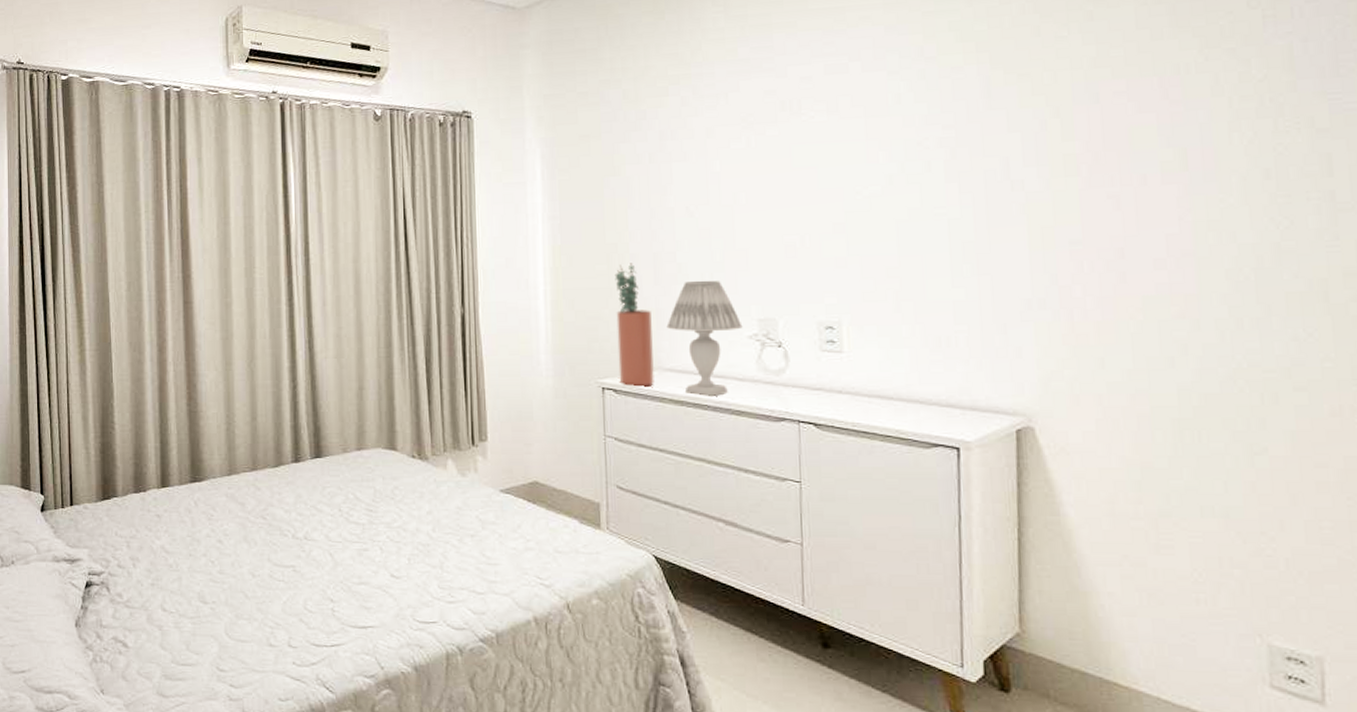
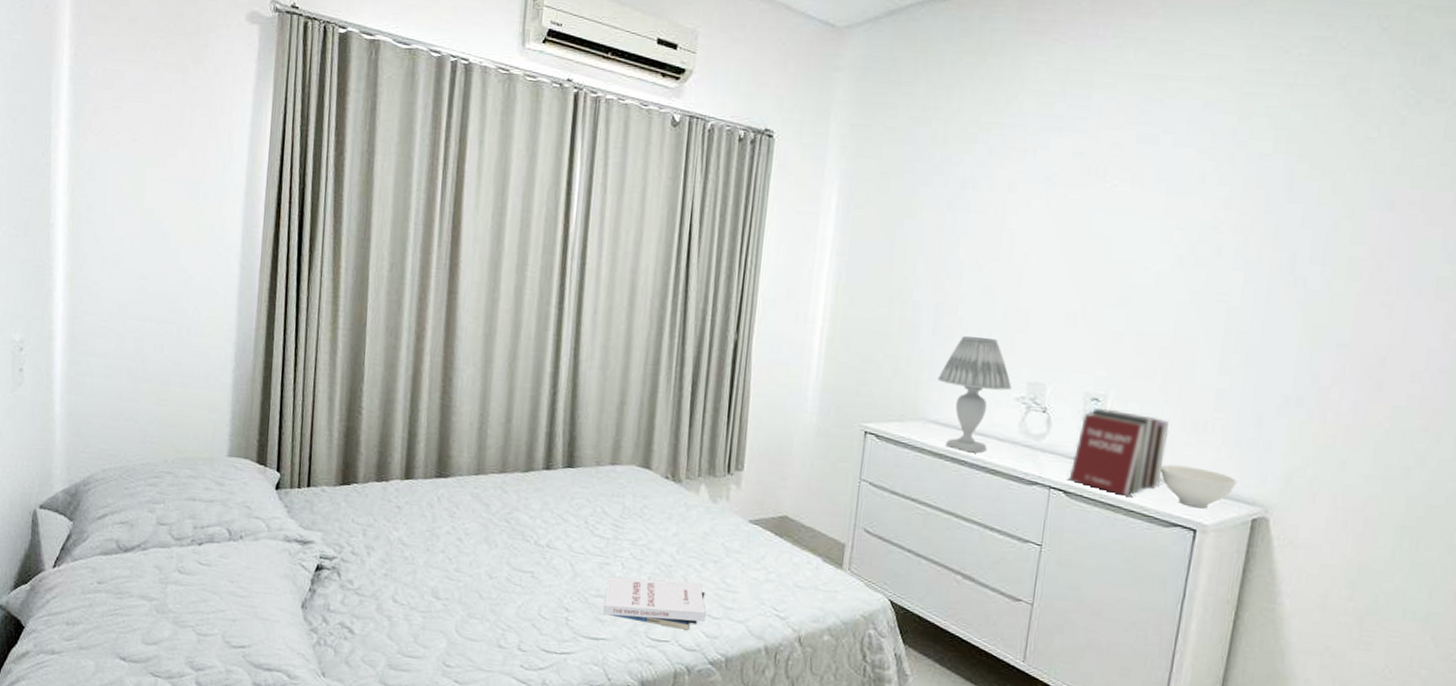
books: none [368,559,470,609] -> present [604,576,706,630]
vase: present [614,263,655,387] -> none [882,310,925,436]
books: none [816,335,913,422] -> present [1068,408,1169,497]
bowl: none [909,383,993,425] -> present [1160,464,1238,509]

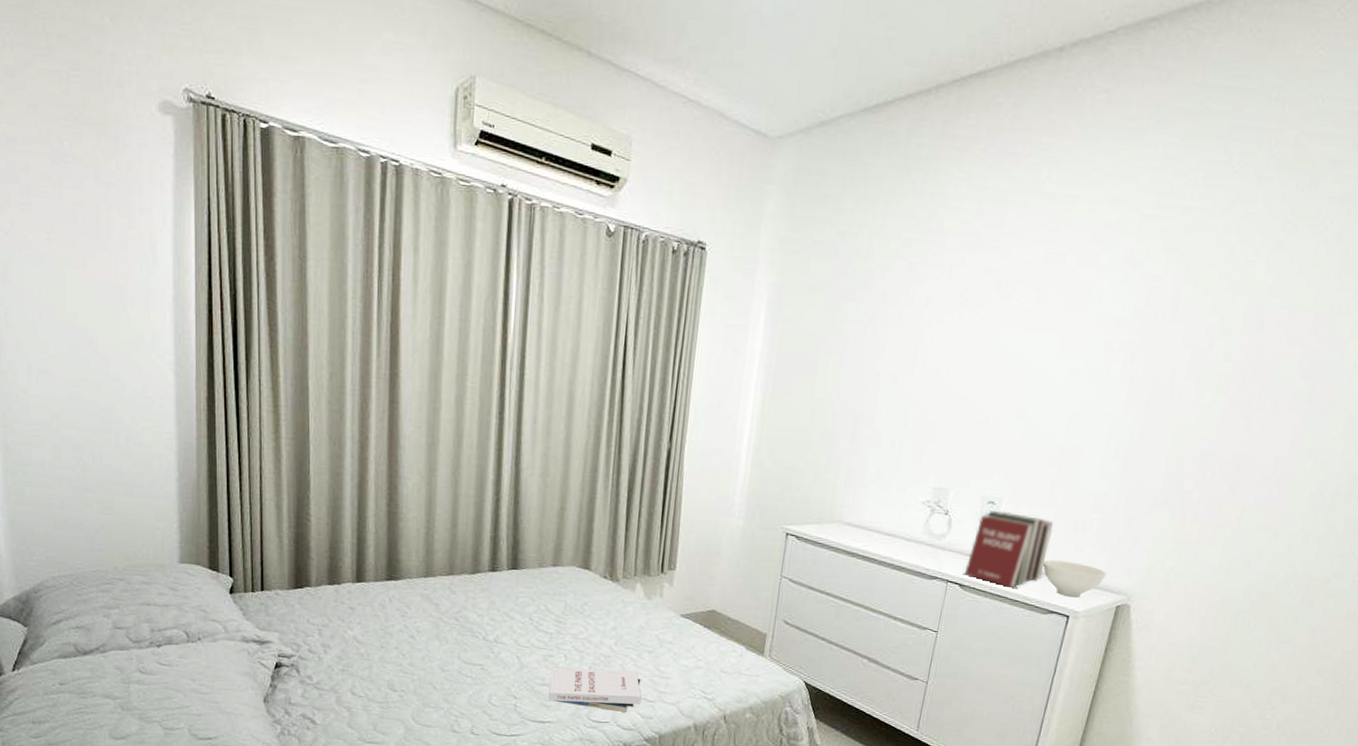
table lamp: present [937,336,1012,454] -> none [853,445,919,553]

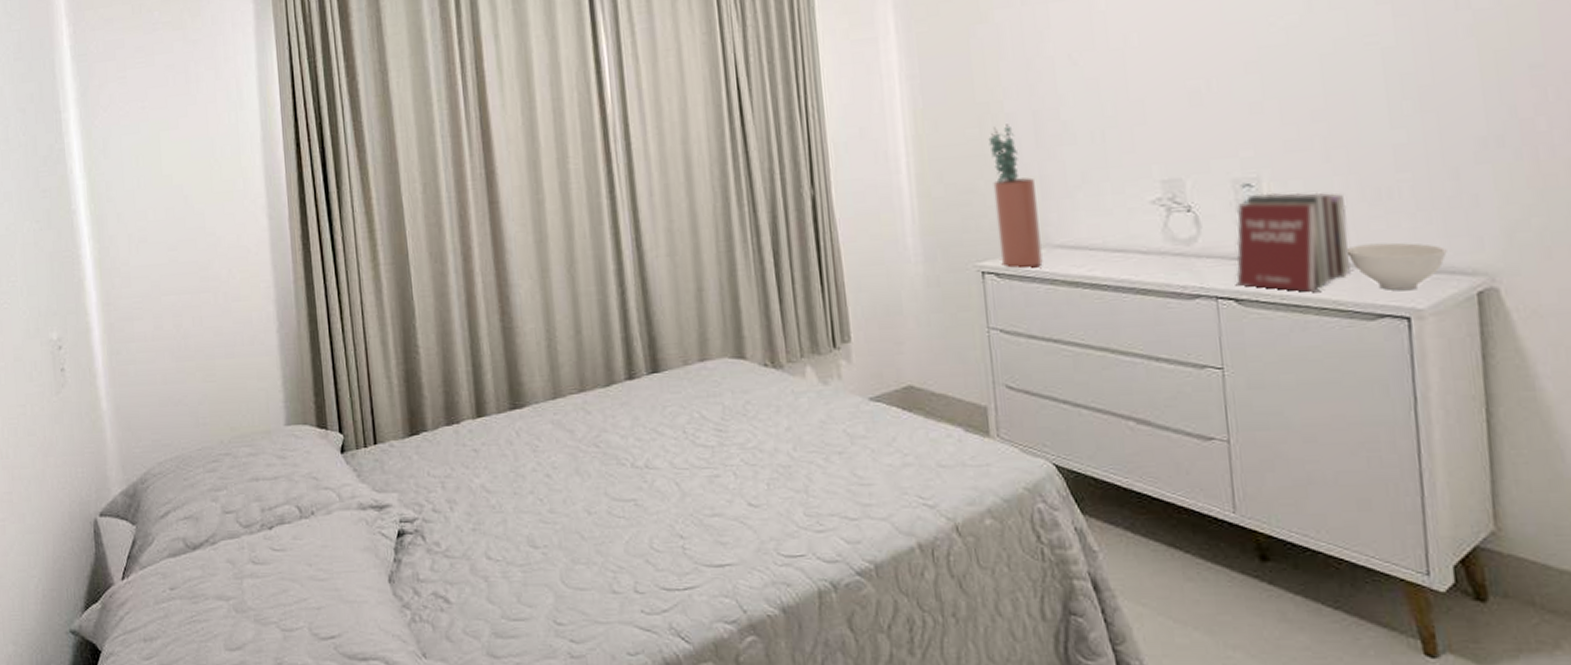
books: present [549,667,642,712] -> none [720,481,842,539]
vase: none [802,420,842,537] -> present [988,124,1043,269]

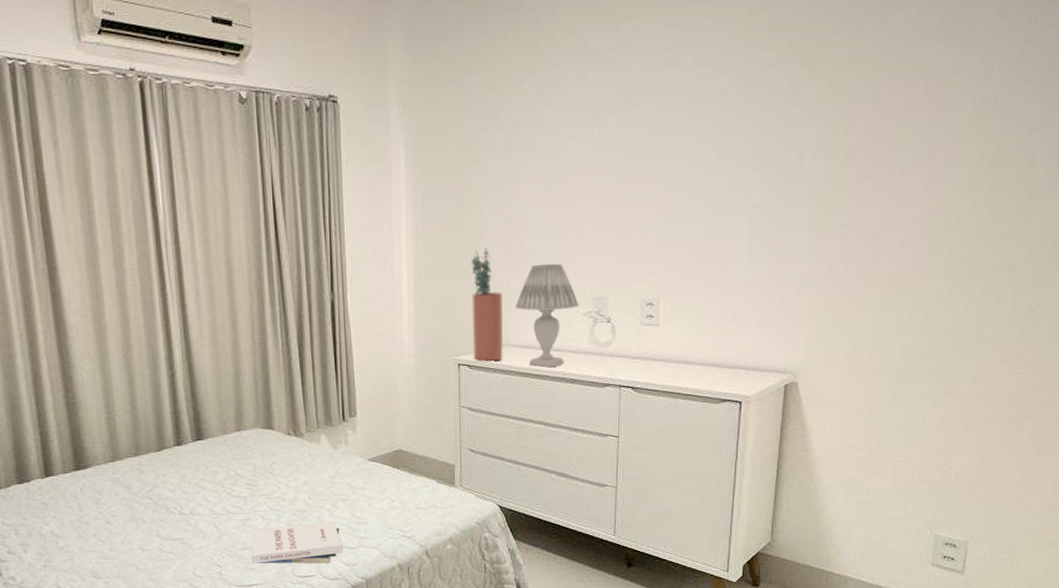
books: none [720,481,842,539] -> present [250,521,343,564]
table lamp: none [1053,138,1144,276] -> present [515,263,579,369]
books: present [1236,192,1352,293] -> none [635,310,713,384]
bowl: present [1346,242,1447,291] -> none [708,349,771,383]

